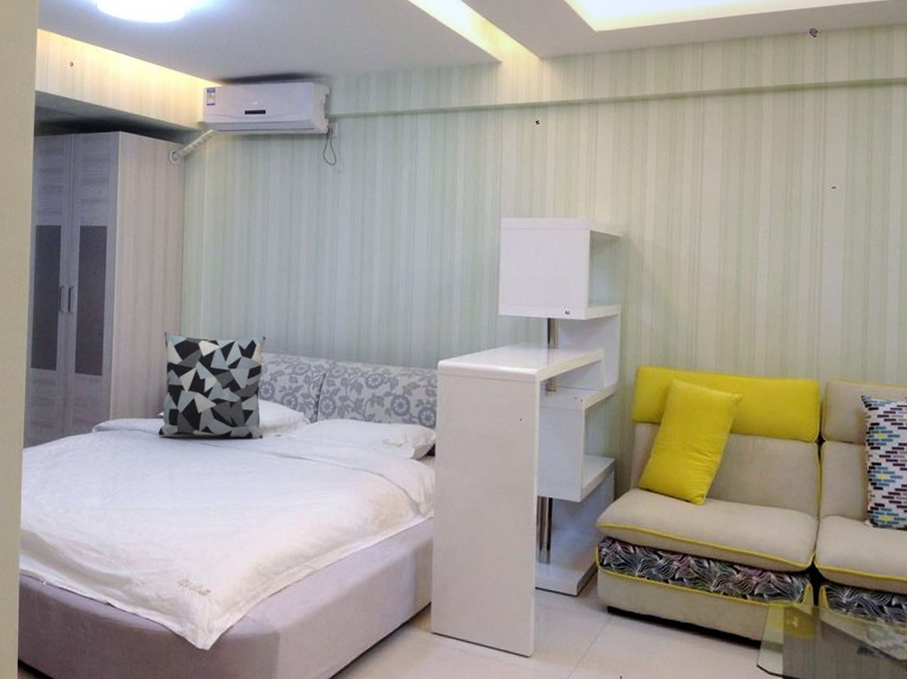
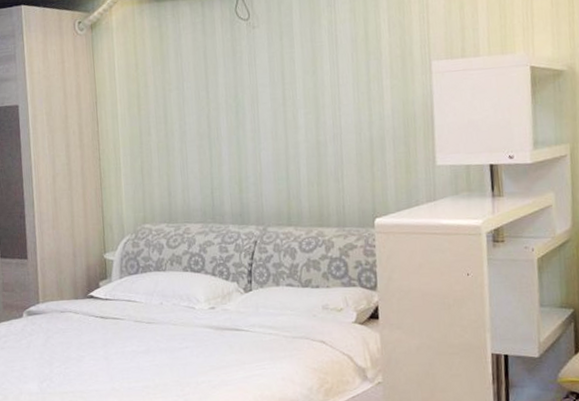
pillow: present [158,332,266,439] -> none [86,206,197,317]

